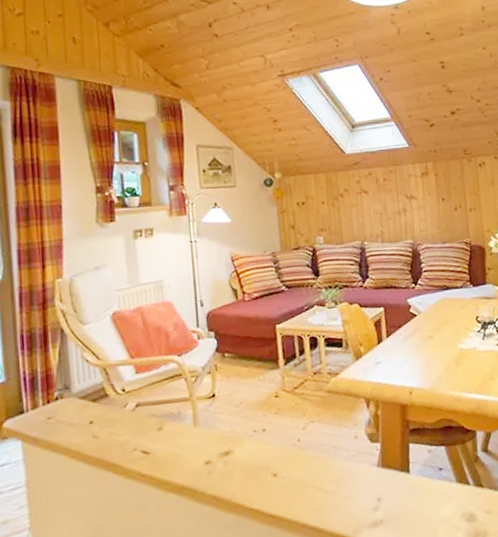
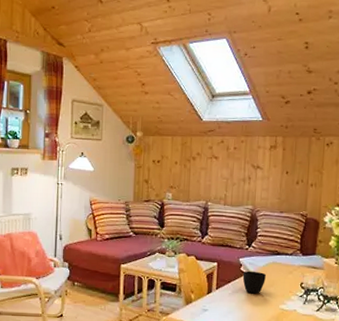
cup: none [413,311,439,337] -> present [242,271,266,294]

